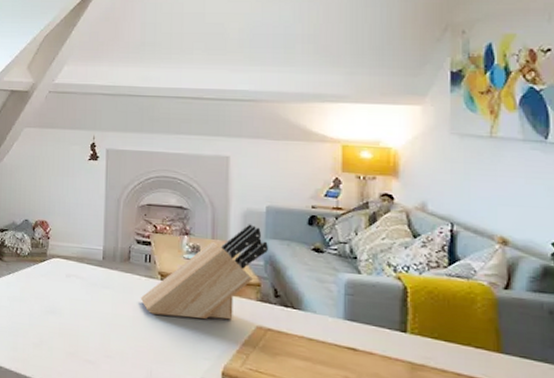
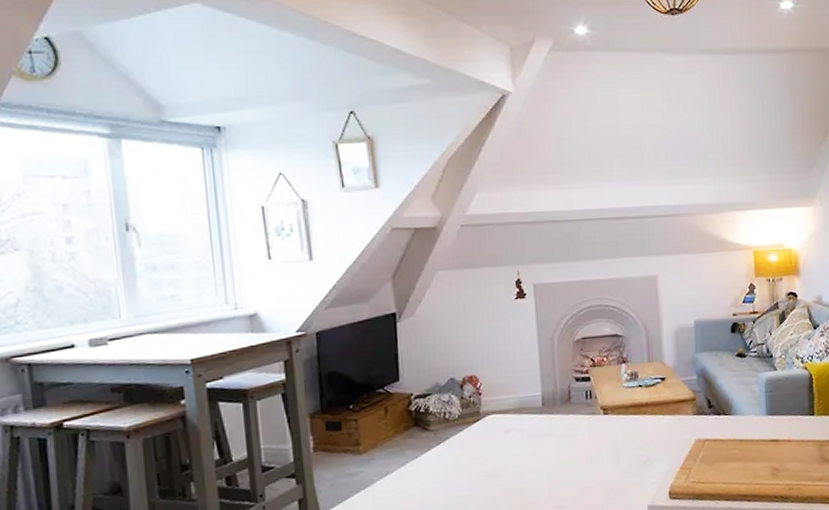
knife block: present [140,224,268,320] -> none [585,341,699,452]

